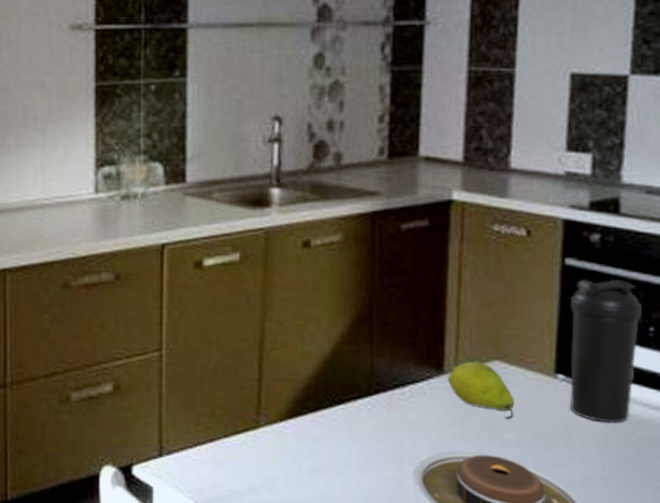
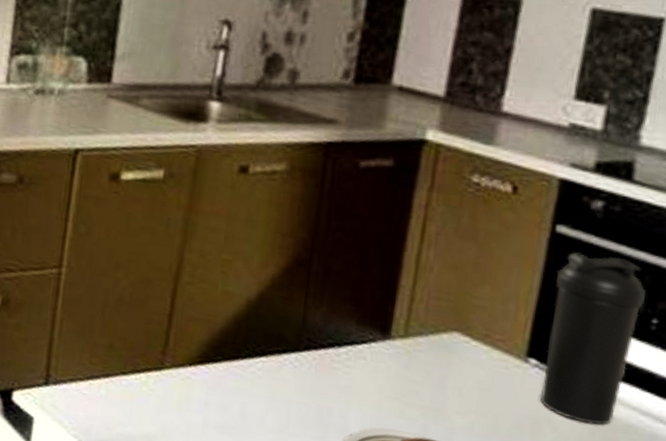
fruit: present [448,362,514,420] -> none [394,329,472,402]

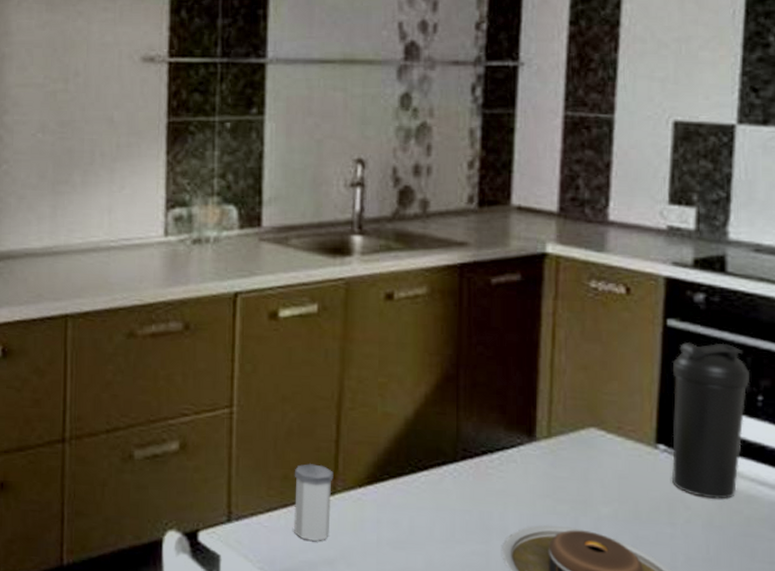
salt shaker: none [113,335,163,416] -> present [293,464,334,541]

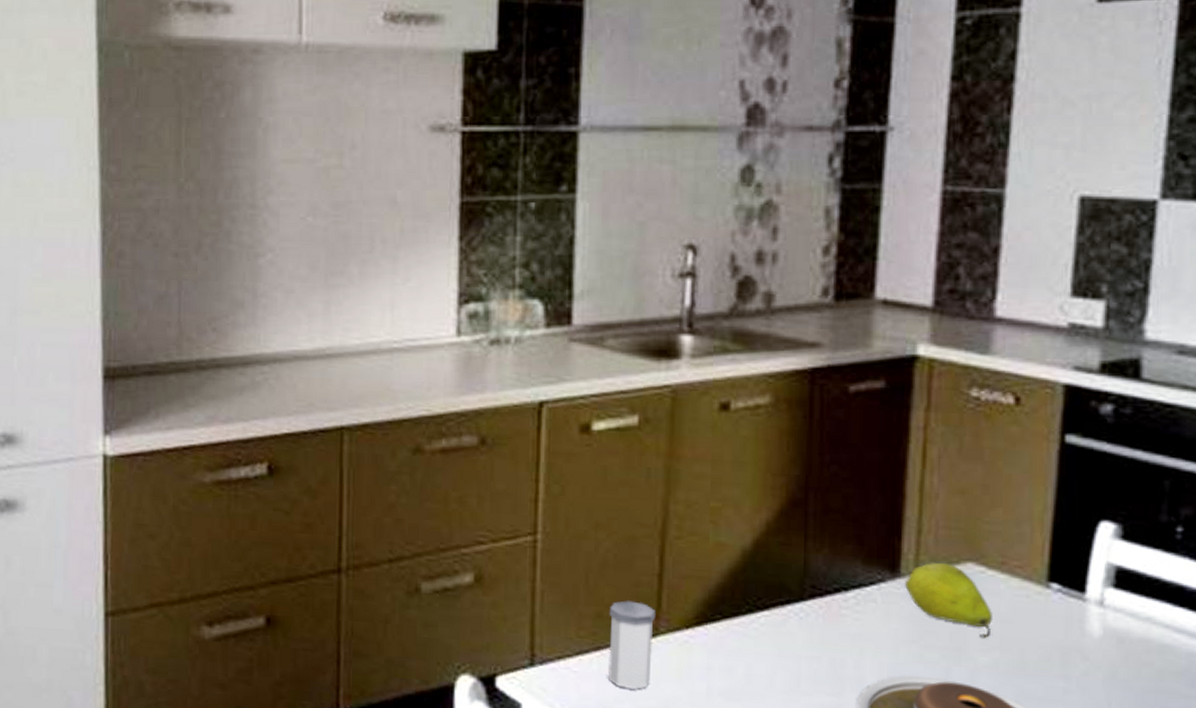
fruit: none [540,428,611,492] -> present [905,563,992,638]
water bottle: present [671,342,750,500] -> none [1066,462,1168,649]

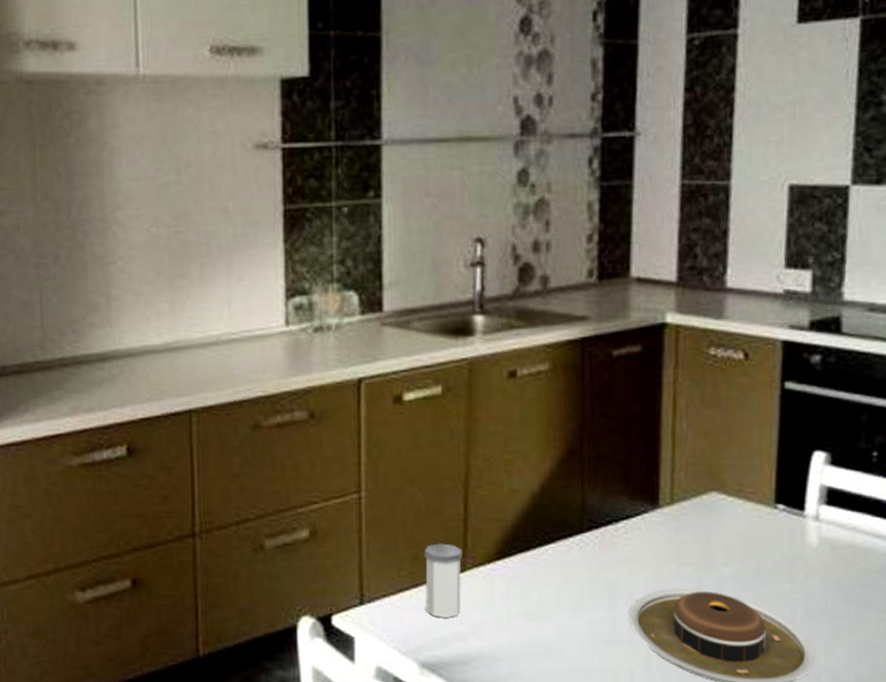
fruit: present [905,563,992,638] -> none [663,494,733,554]

